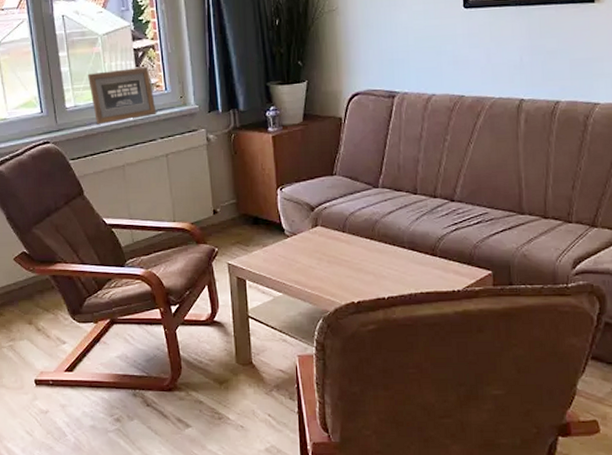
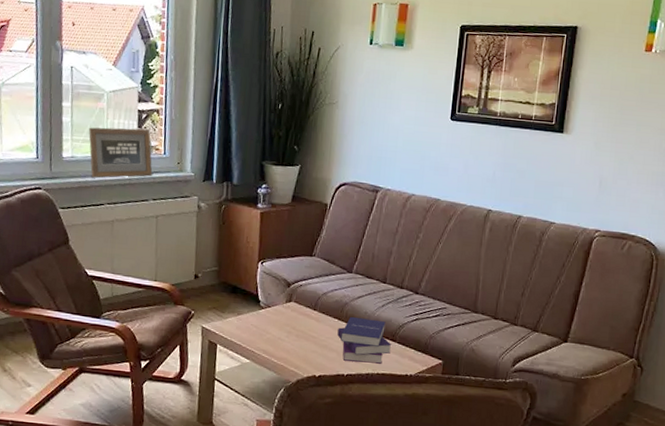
book: none [371,234,432,283] -> present [337,316,391,364]

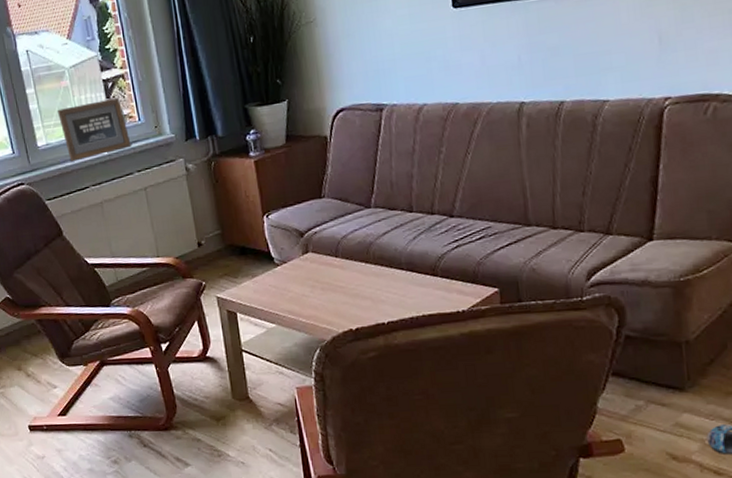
book: present [337,316,391,364] -> none [367,255,434,307]

